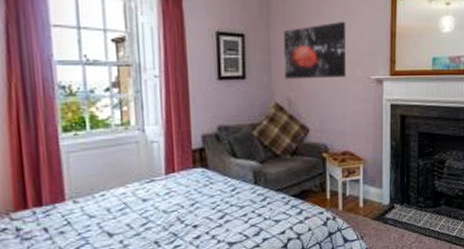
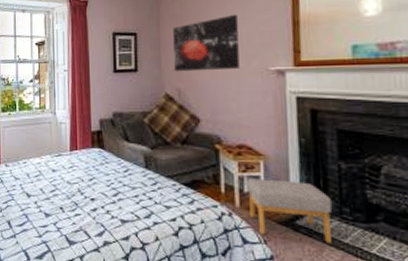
footstool: none [349,180,412,232] -> present [247,178,333,243]

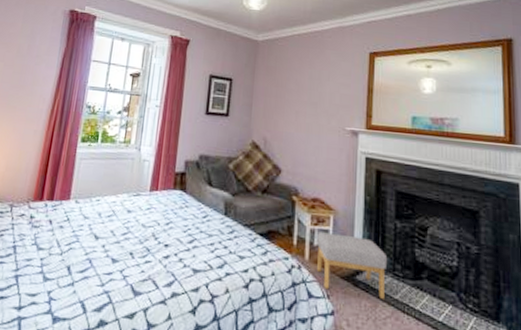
wall art: present [173,15,240,72] -> none [262,75,324,125]

